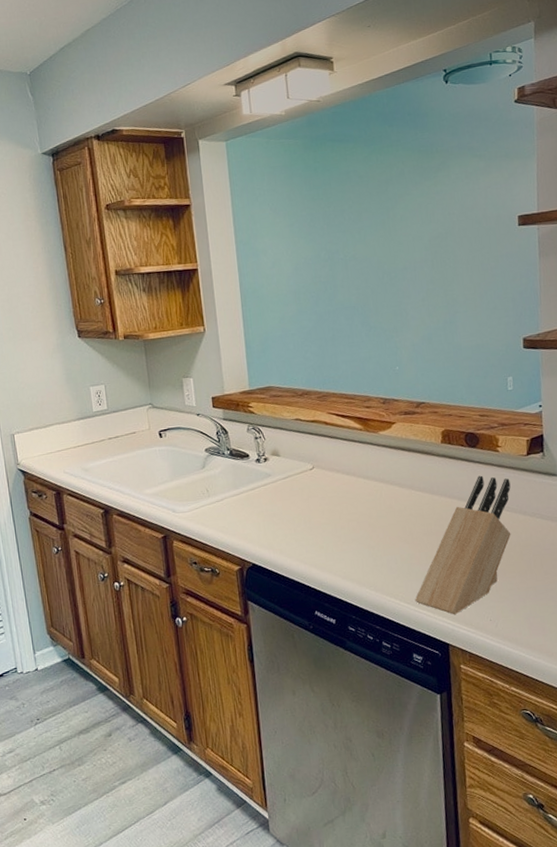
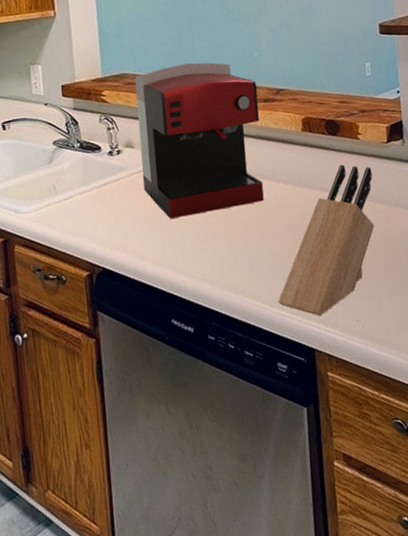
coffee maker: none [280,376,403,521] -> present [135,62,264,219]

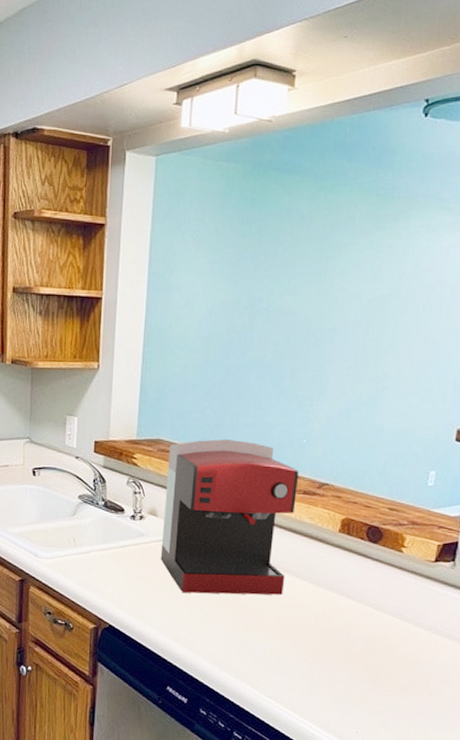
knife block: present [278,164,375,317] -> none [277,575,409,719]

